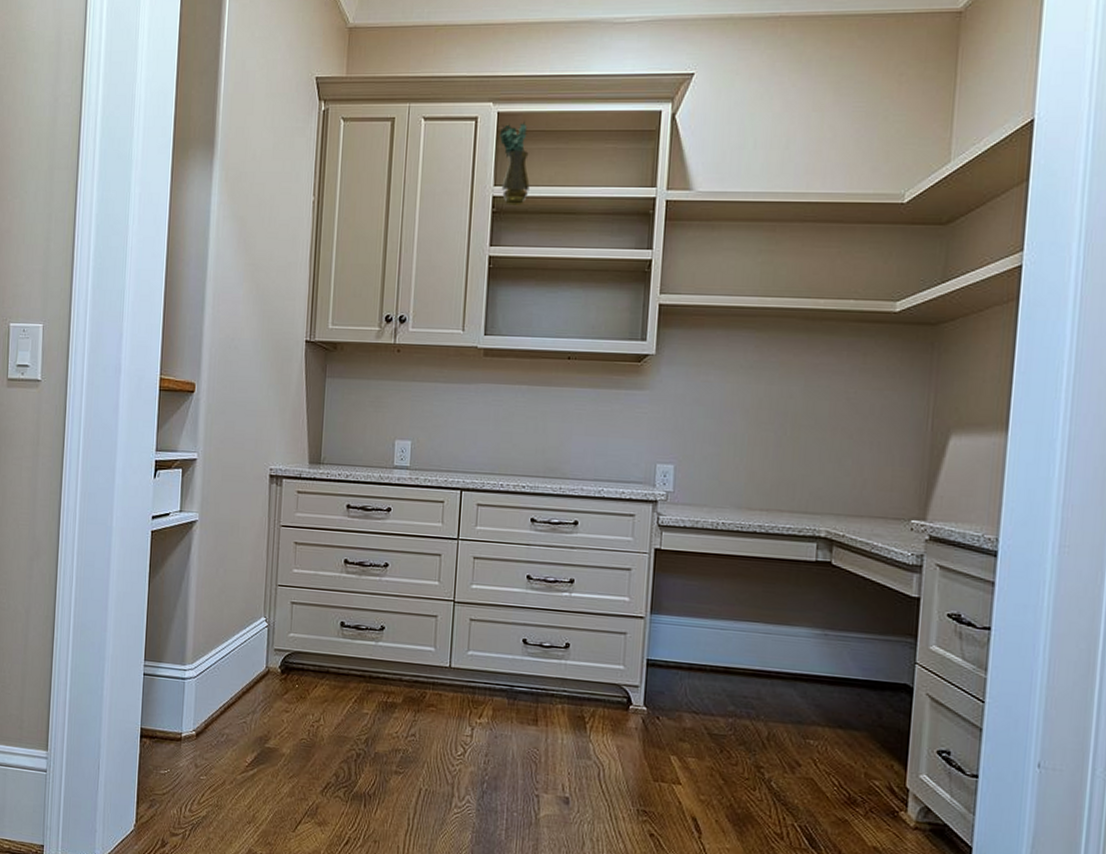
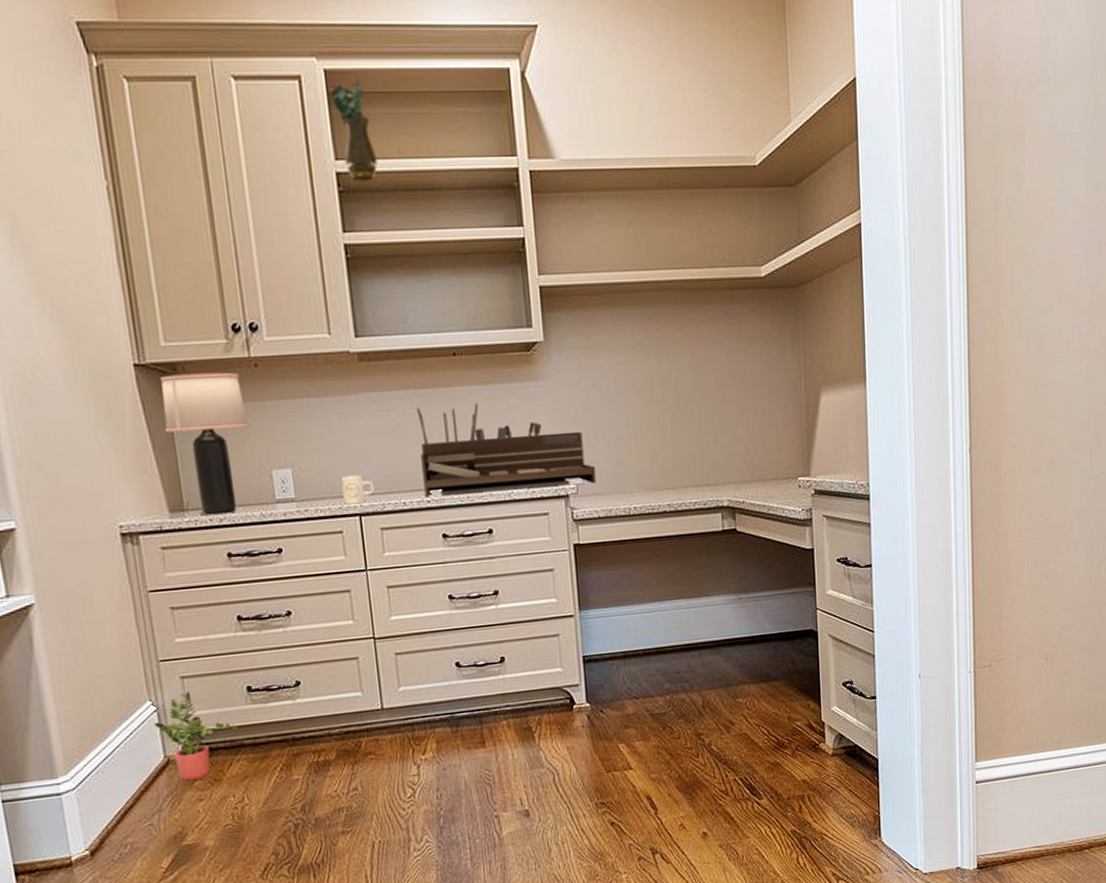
potted plant: none [263,615,327,694] -> present [153,691,237,782]
table lamp: none [318,352,384,472] -> present [159,373,250,516]
mug: none [449,453,477,480] -> present [340,474,374,505]
desk organizer: none [521,402,689,494] -> present [416,402,597,499]

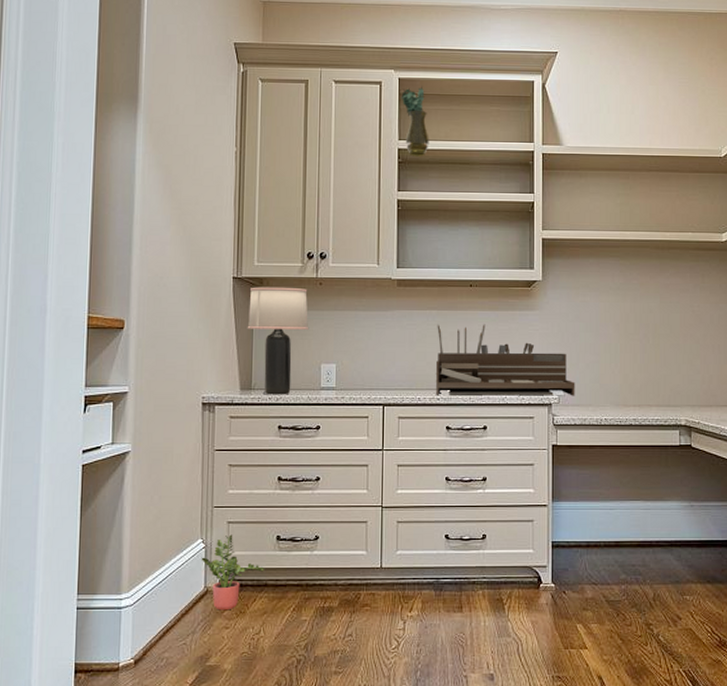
mug: present [340,474,374,505] -> none [372,373,396,396]

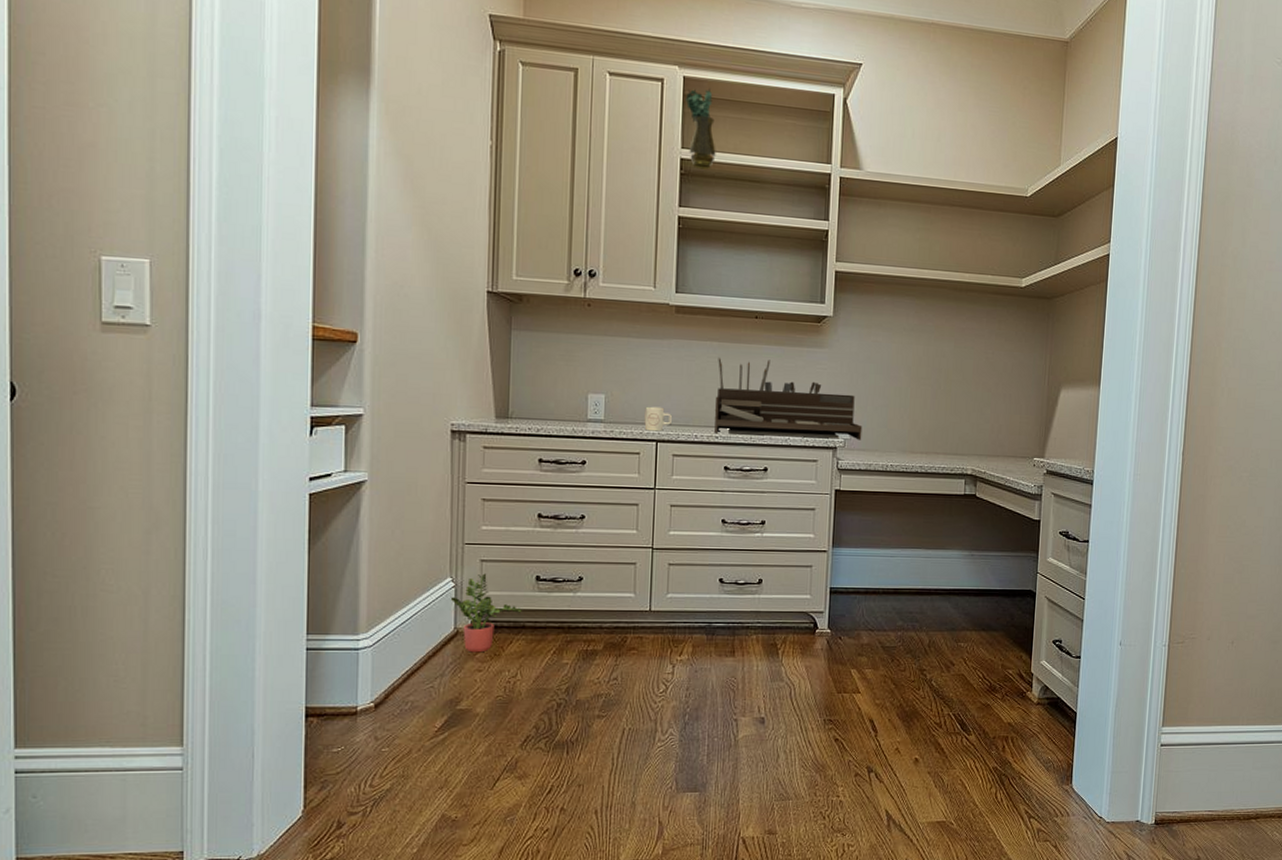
table lamp: present [247,287,309,395] -> none [503,304,575,426]
mug: none [372,373,396,396] -> present [644,406,672,432]

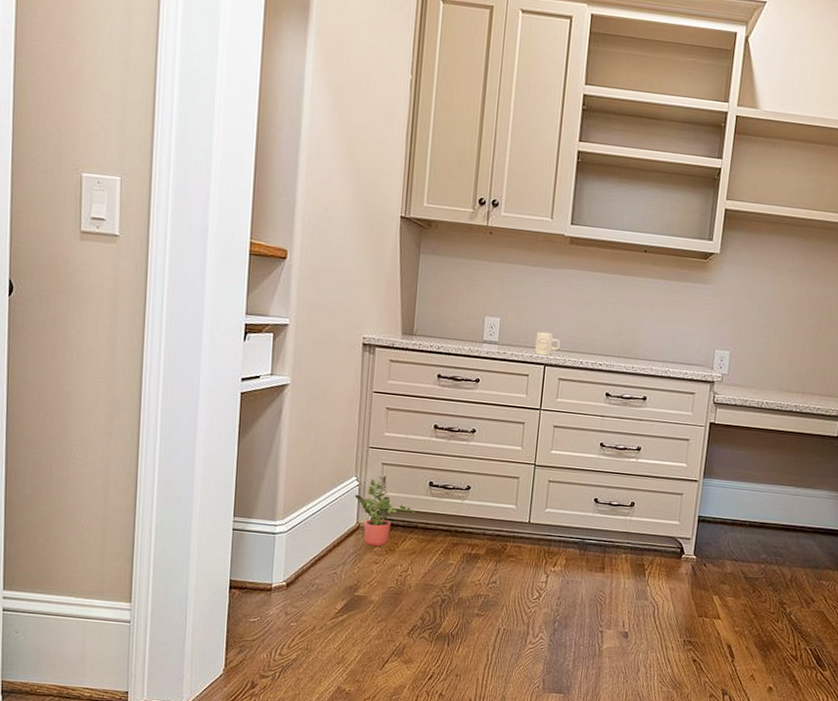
vase: present [685,88,716,170] -> none [591,26,618,106]
desk organizer: present [714,358,863,440] -> none [599,288,741,377]

